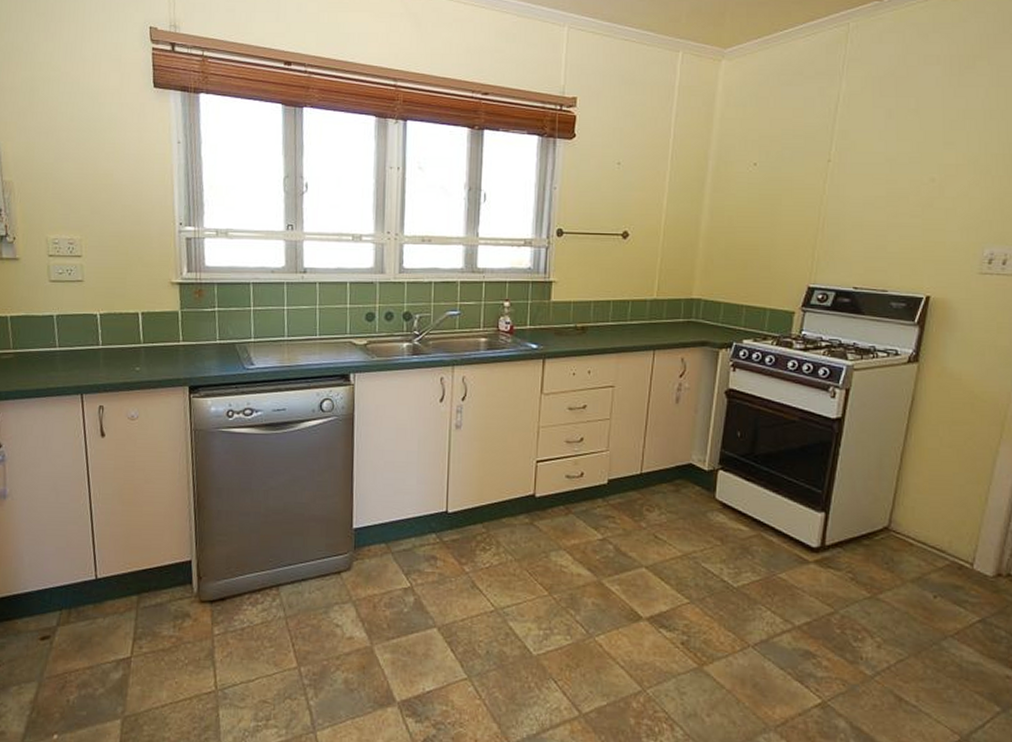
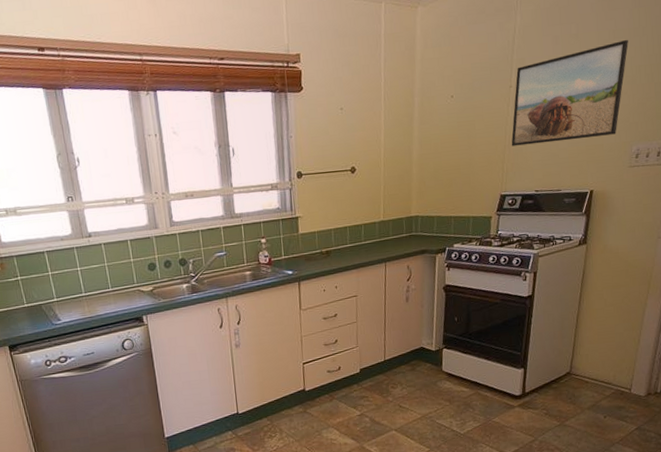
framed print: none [825,121,982,232] -> present [511,39,629,147]

